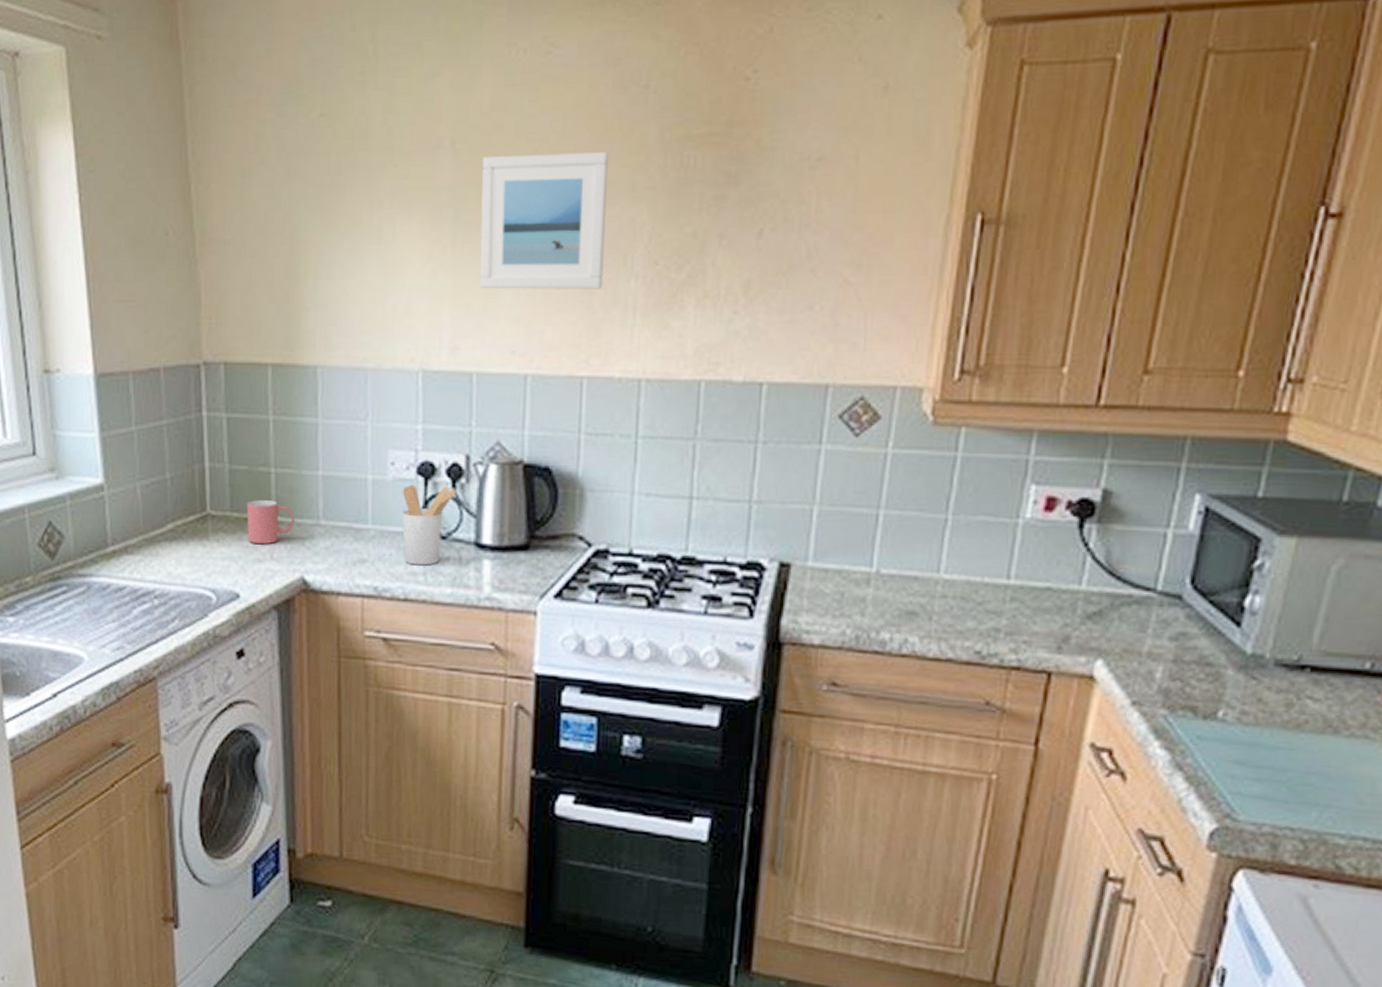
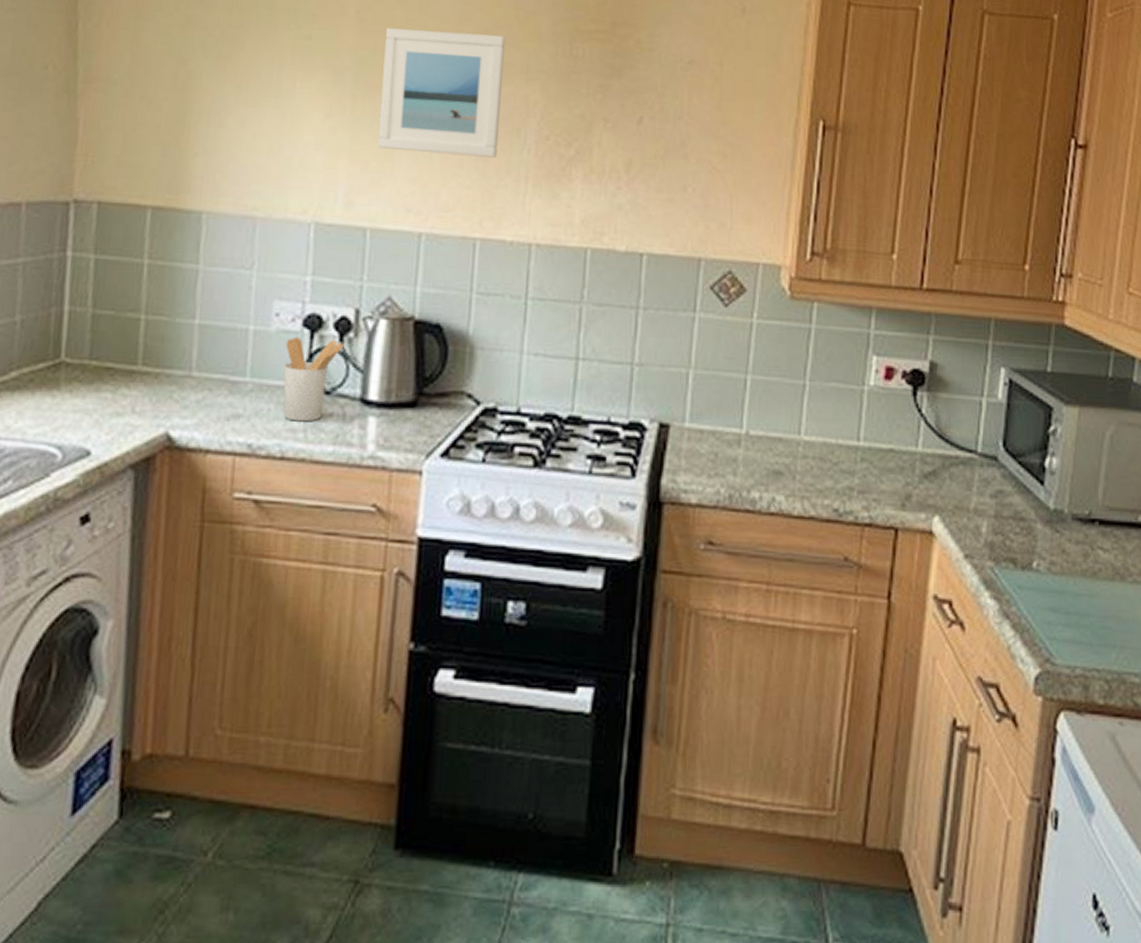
mug: present [246,500,294,544] -> none [107,348,163,396]

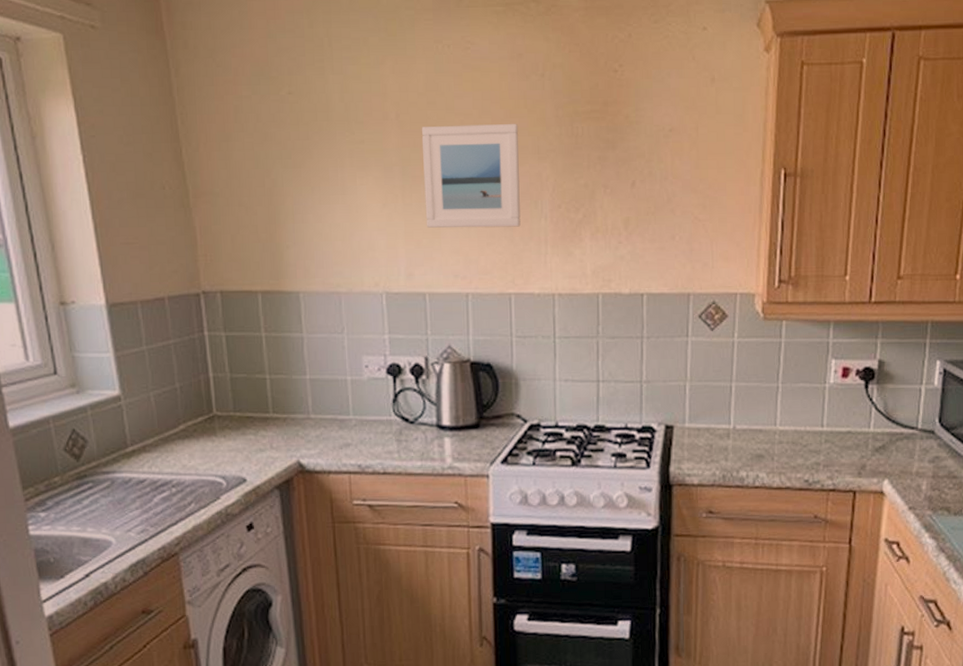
utensil holder: present [283,336,344,422] -> none [376,382,420,446]

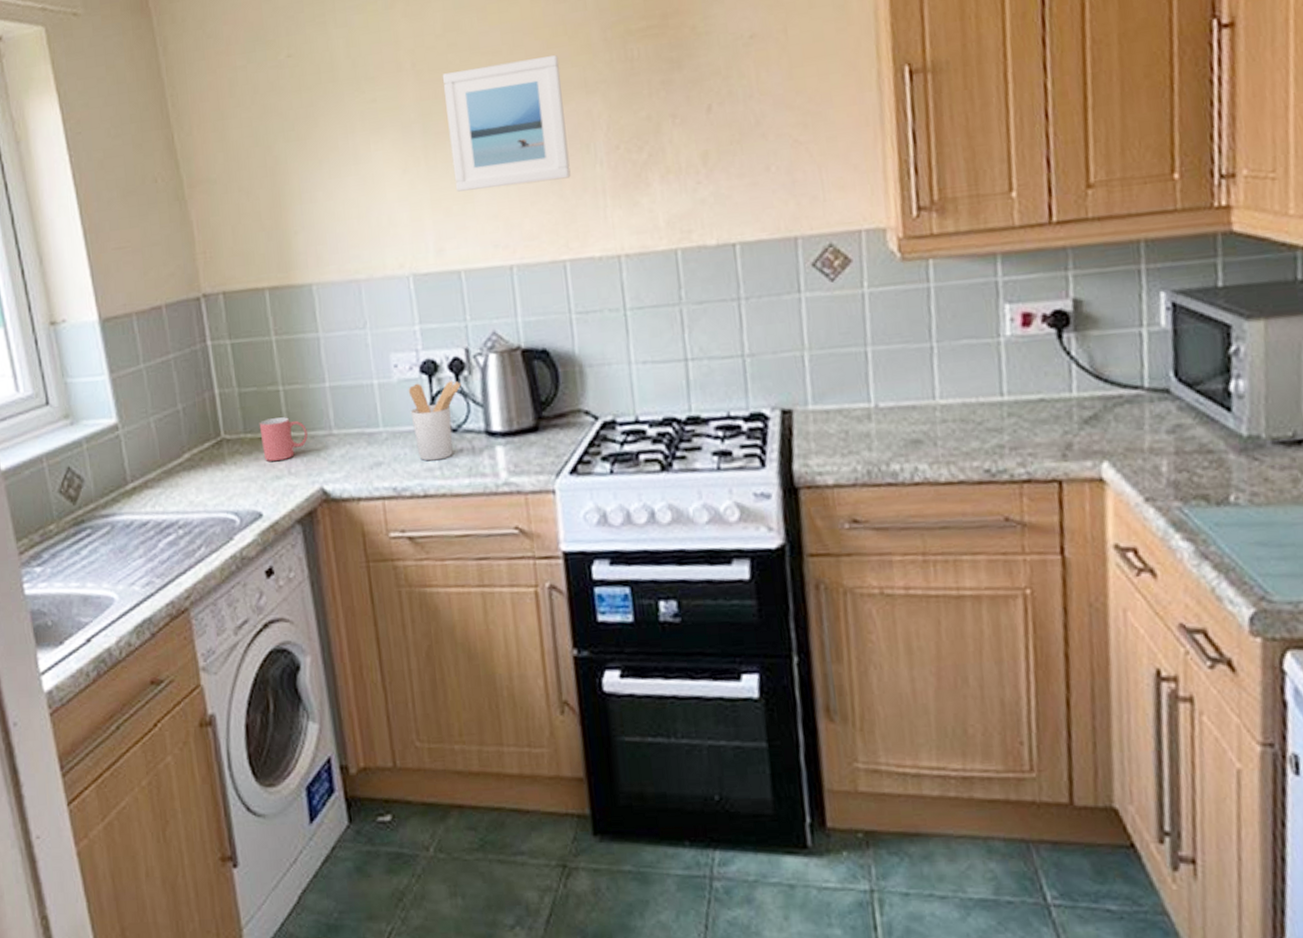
mug: none [247,401,289,436] -> present [259,417,308,461]
utensil holder: none [376,382,420,446] -> present [408,381,461,461]

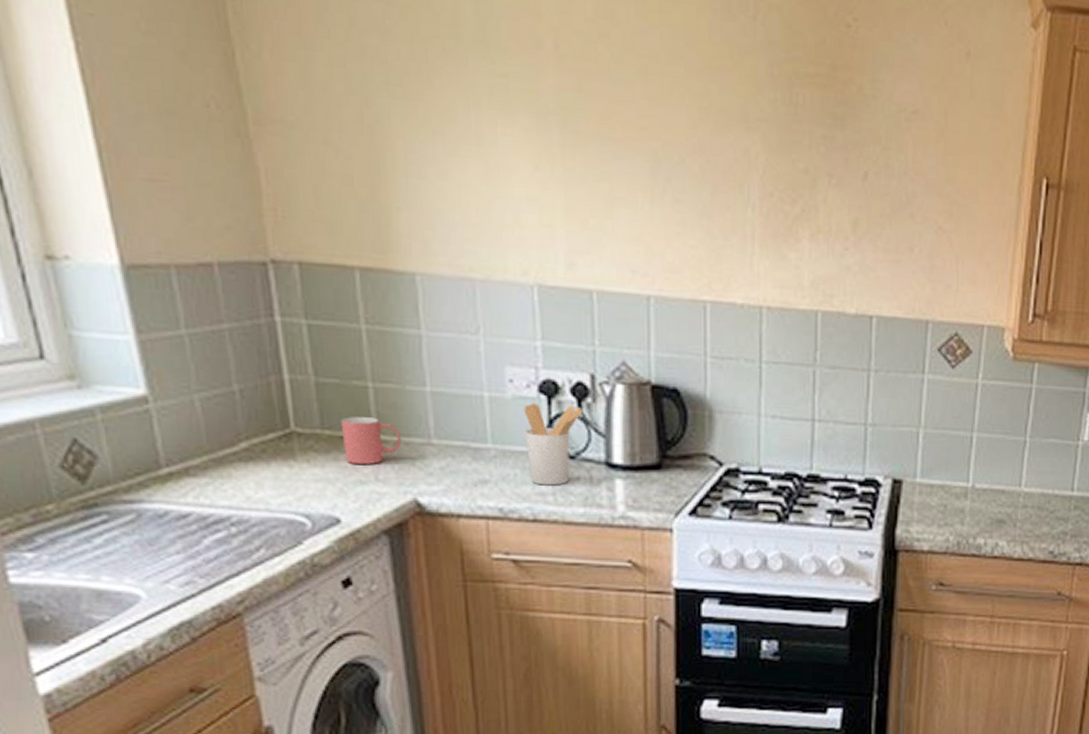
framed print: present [442,55,571,192] -> none [589,66,721,216]

